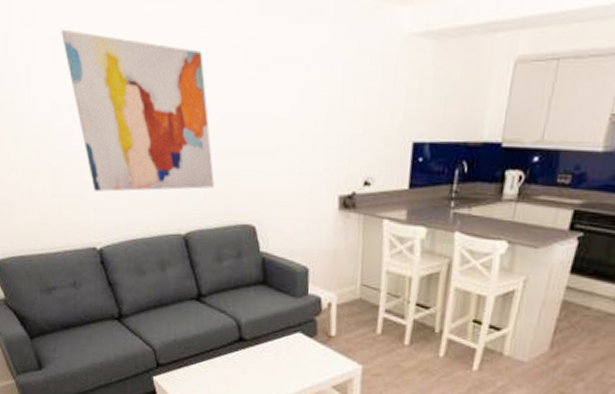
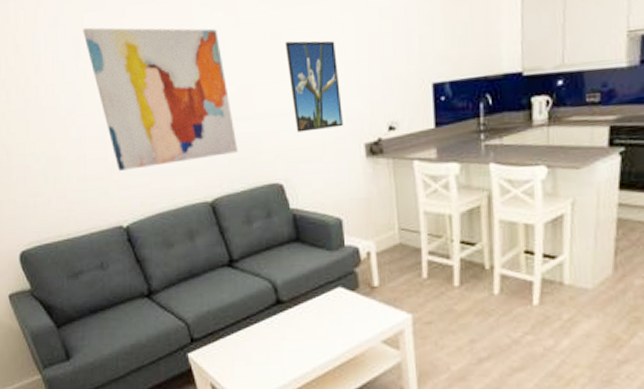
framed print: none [270,76,322,176] -> present [285,40,343,133]

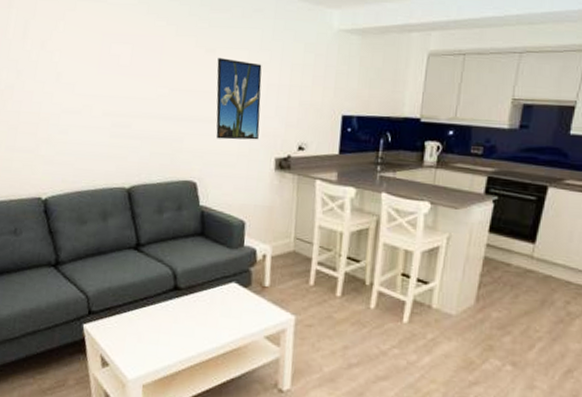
wall art: present [83,27,238,171] -> none [33,14,161,148]

